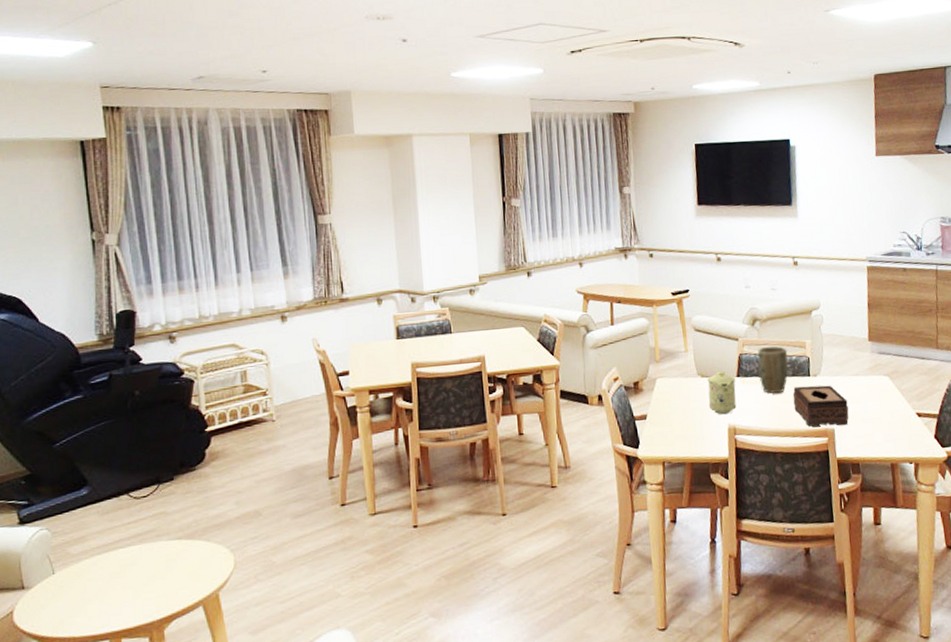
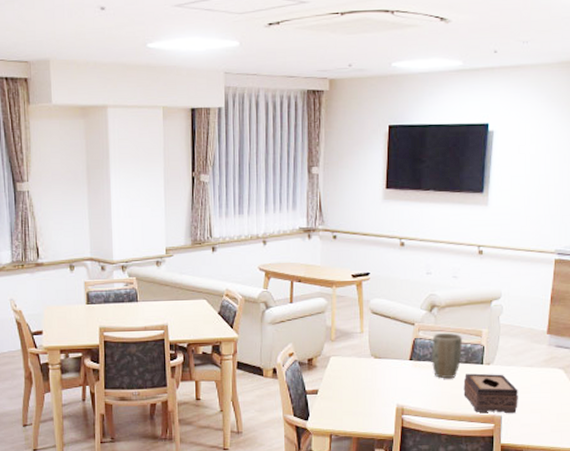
mug: present [707,371,737,415] -> none [379,353,409,395]

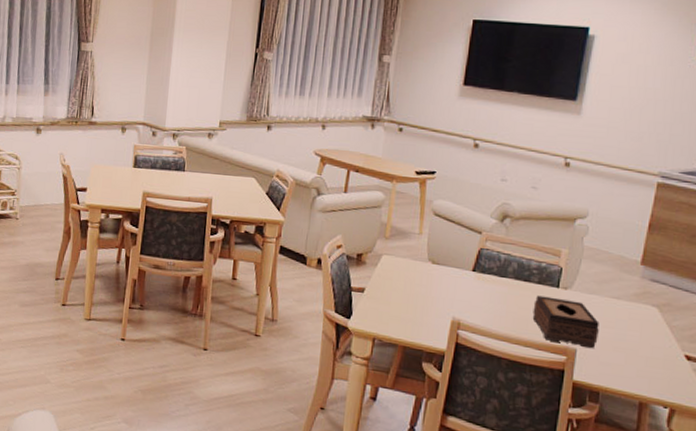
plant pot: present [431,332,463,379] -> none [497,246,538,298]

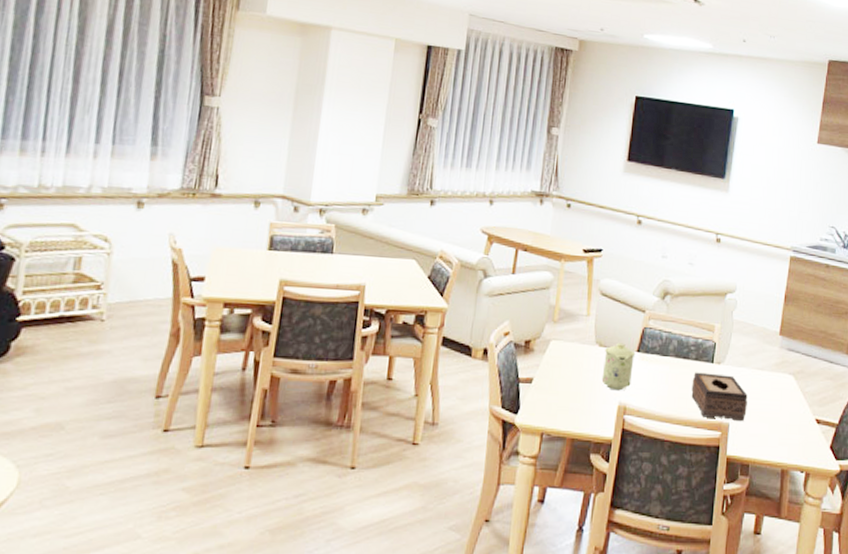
mug: none [434,261,471,307] -> present [601,342,636,391]

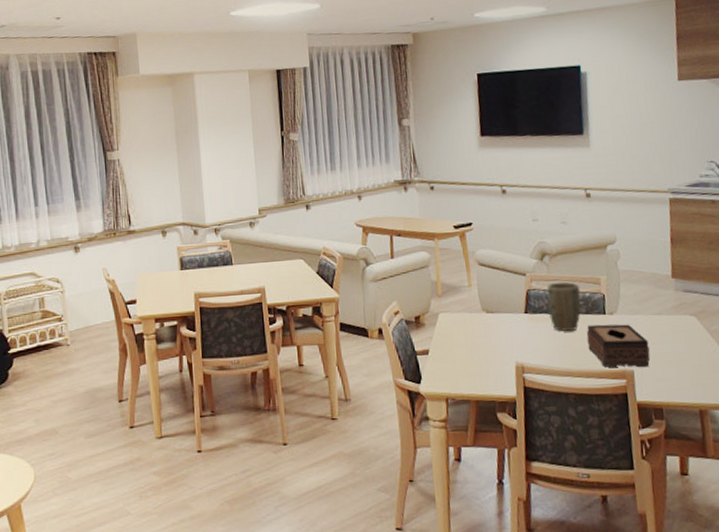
mug: present [601,342,636,391] -> none [492,307,525,352]
plant pot: none [659,323,695,377] -> present [547,282,581,332]

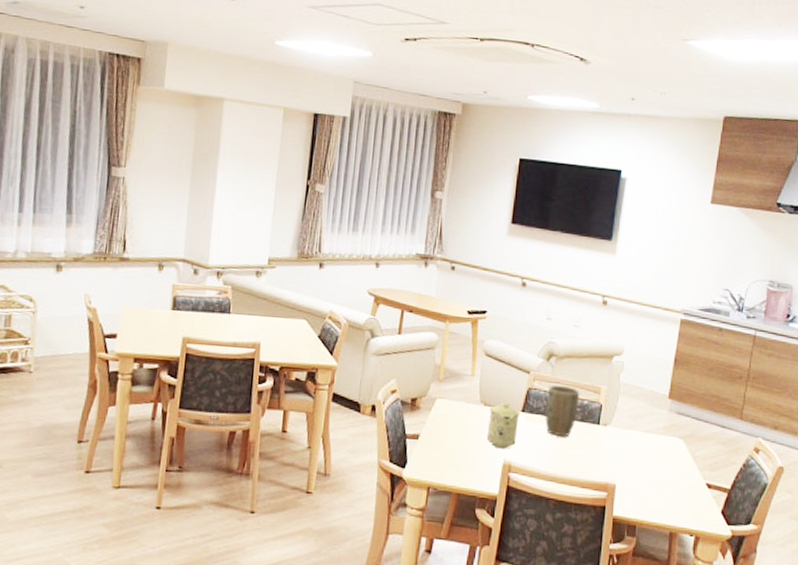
mug: none [492,307,525,352] -> present [486,402,520,449]
tissue box: present [586,324,651,368] -> none [576,433,635,484]

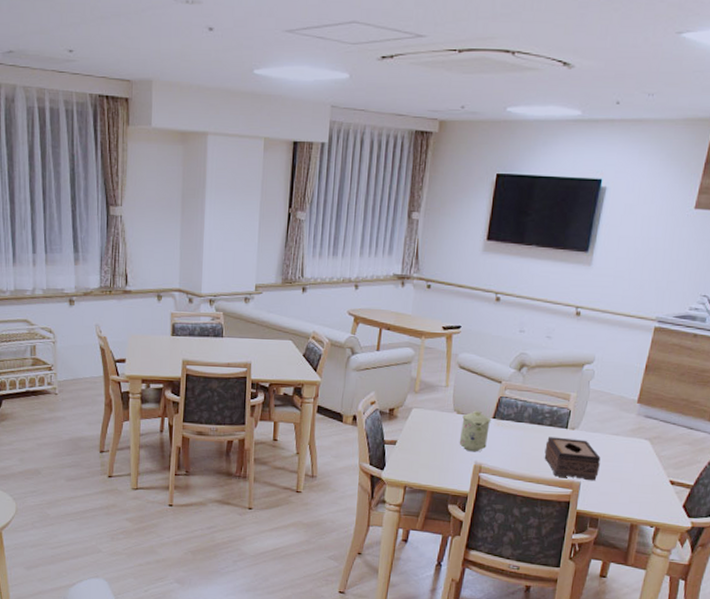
plant pot: present [544,385,580,437] -> none [514,393,550,441]
tissue box: none [576,433,635,484] -> present [544,437,601,481]

